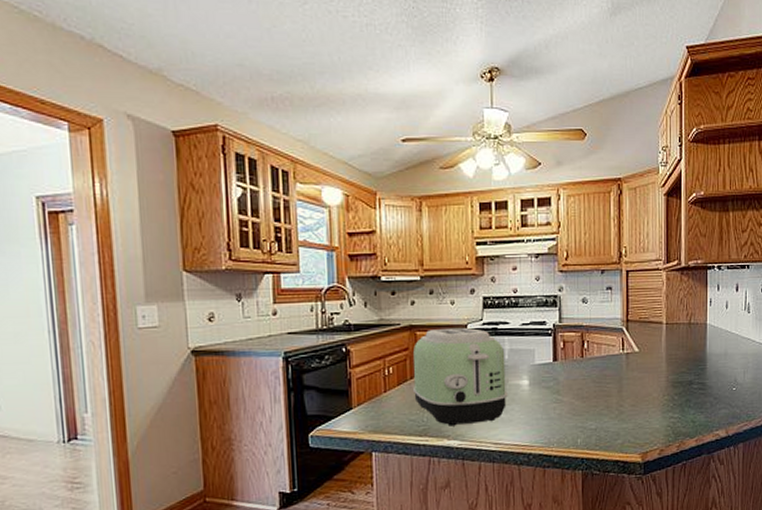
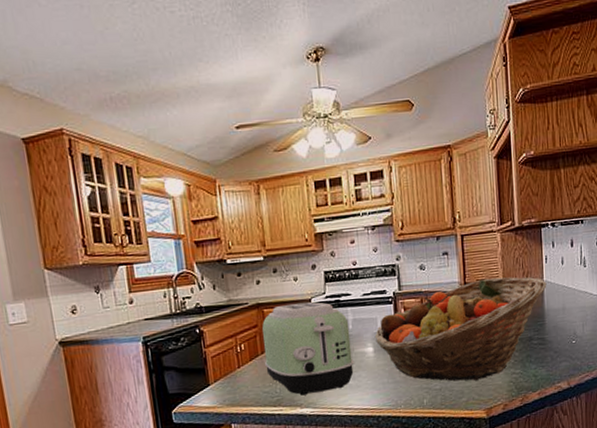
fruit basket: none [531,317,710,423] -> present [374,277,547,381]

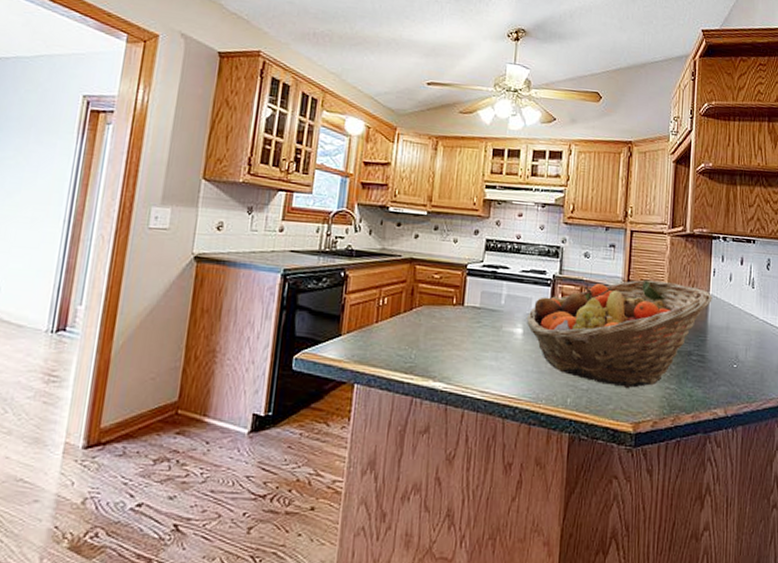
toaster: present [262,301,354,396] -> none [404,265,502,368]

